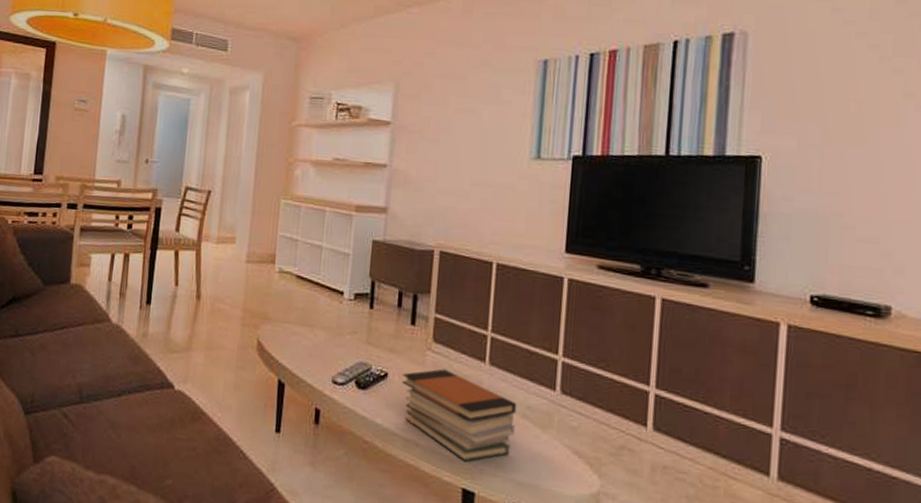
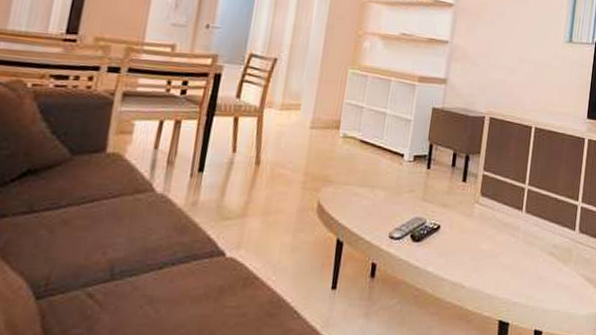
book stack: present [402,369,517,462] -> none [452,219,546,298]

